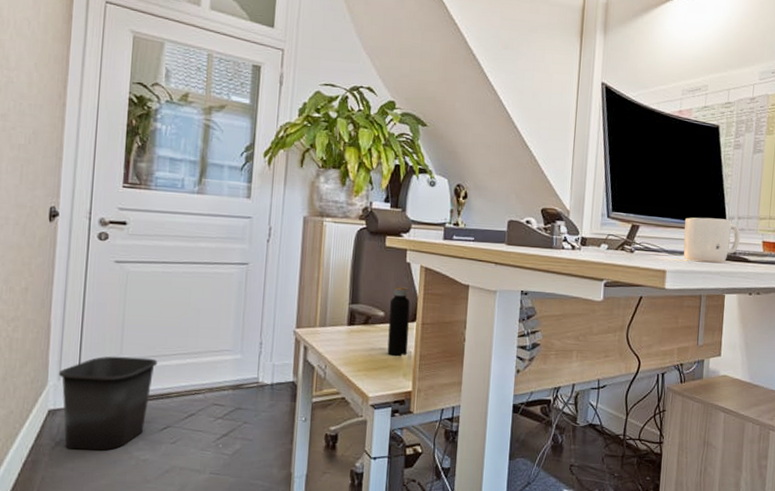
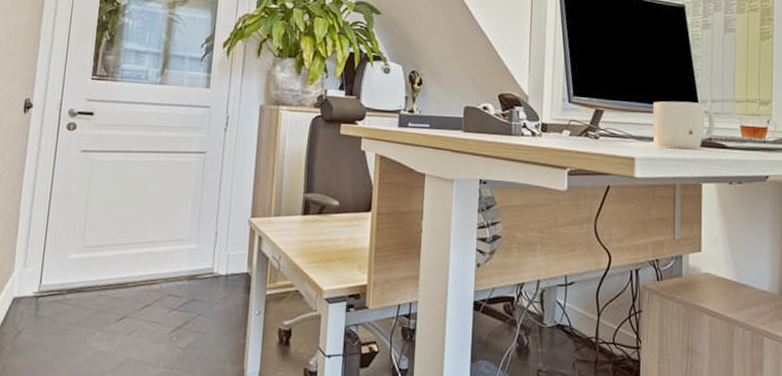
waste bin: present [59,356,158,451] -> none [25,244,117,341]
water bottle: present [387,280,410,356] -> none [342,168,365,247]

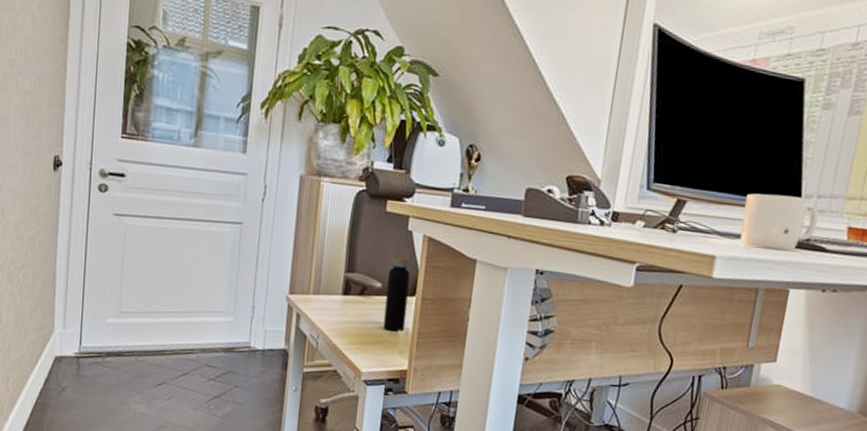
water bottle: none [342,168,365,247] -> present [383,249,410,332]

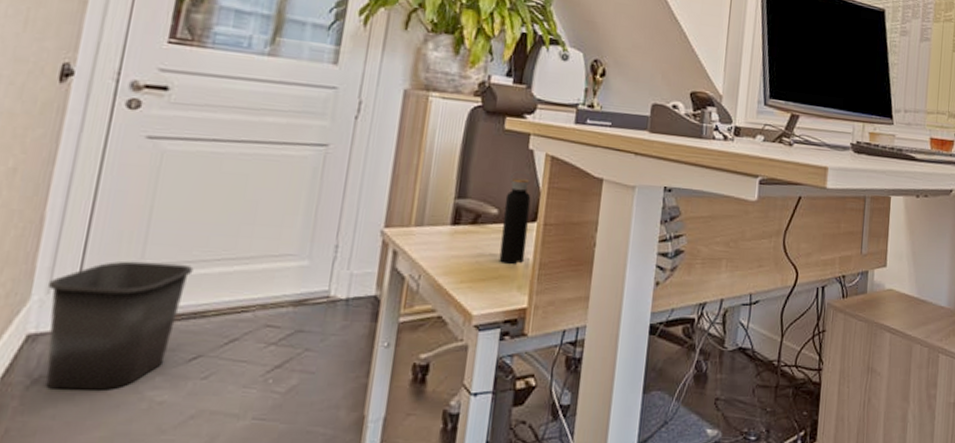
waste bin: none [64,309,154,401] -> present [46,261,194,390]
mug: present [740,193,819,251] -> none [846,108,908,160]

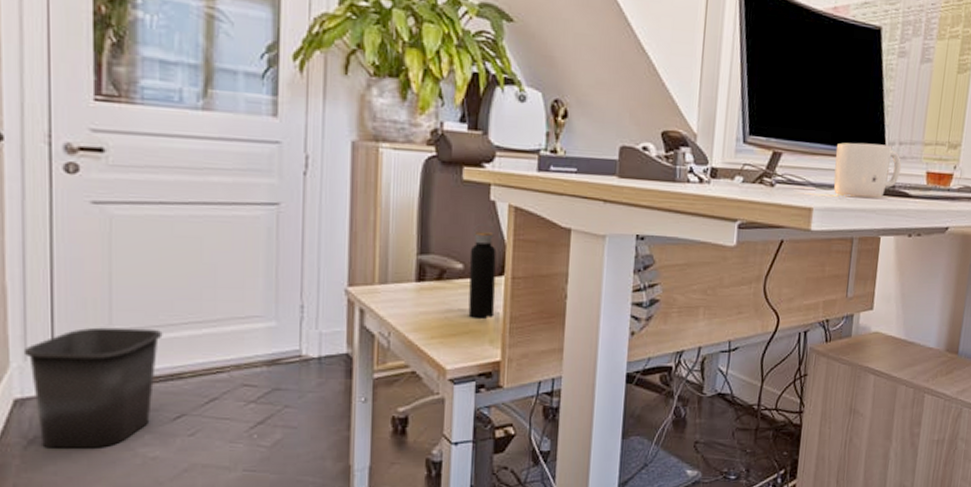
mug: none [846,108,908,160] -> present [833,142,902,198]

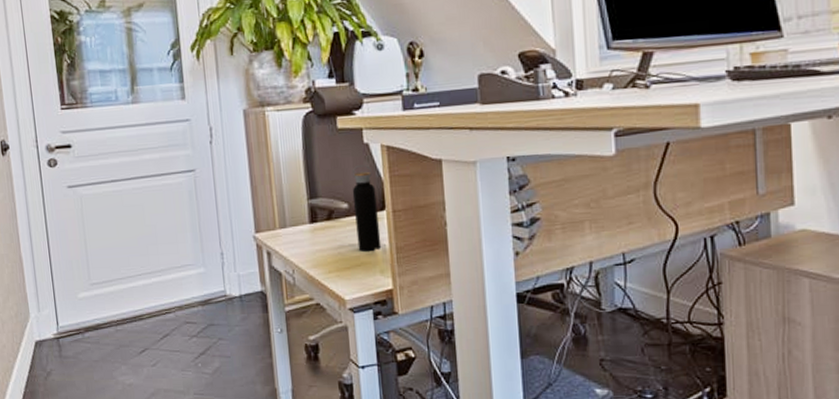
waste bin: present [25,327,163,448] -> none [38,281,125,378]
mug: present [833,142,902,198] -> none [717,21,806,86]

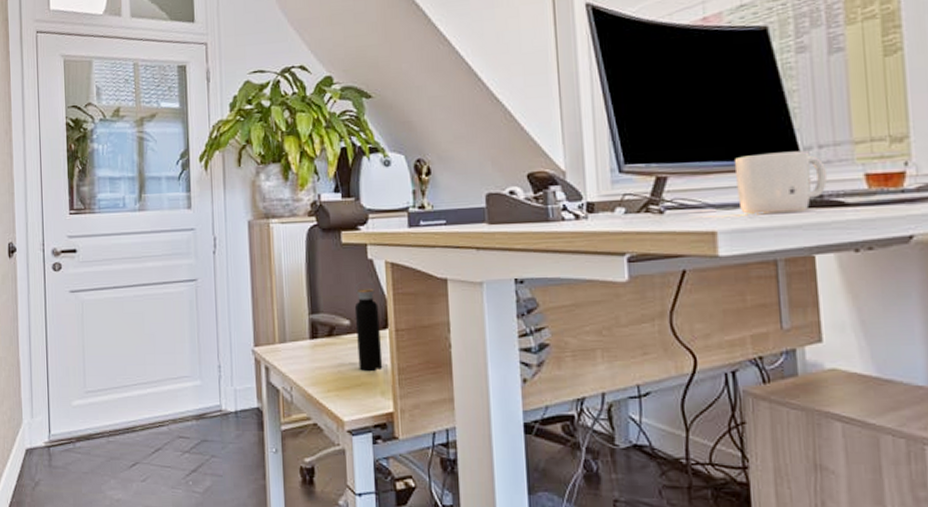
mug: none [717,21,806,86] -> present [733,150,828,214]

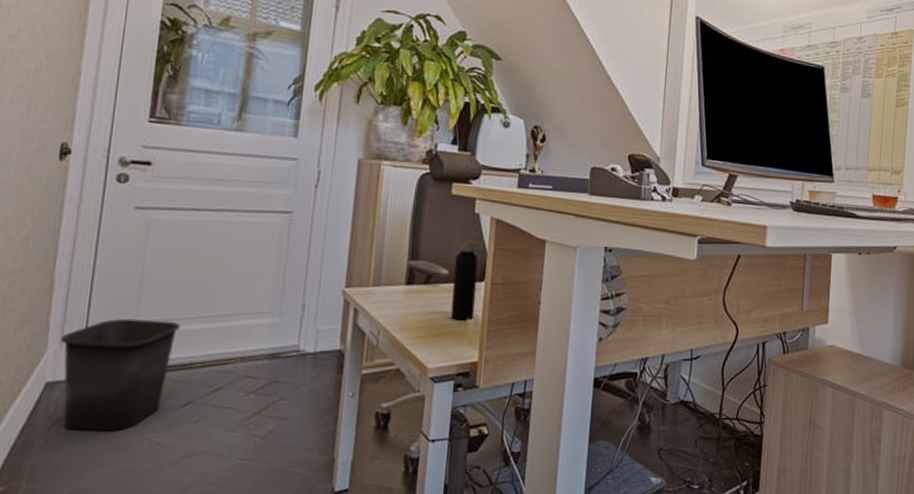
waste bin: none [32,390,120,490] -> present [61,318,181,432]
mug: present [733,150,828,214] -> none [785,167,849,218]

